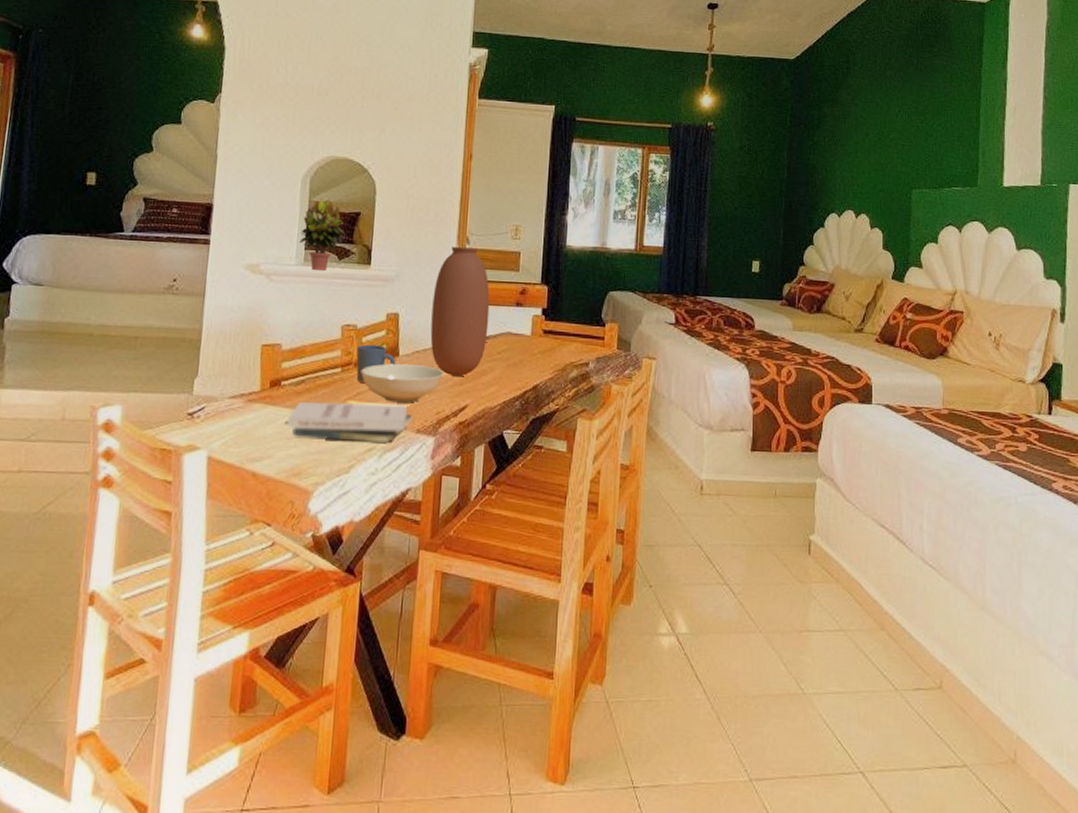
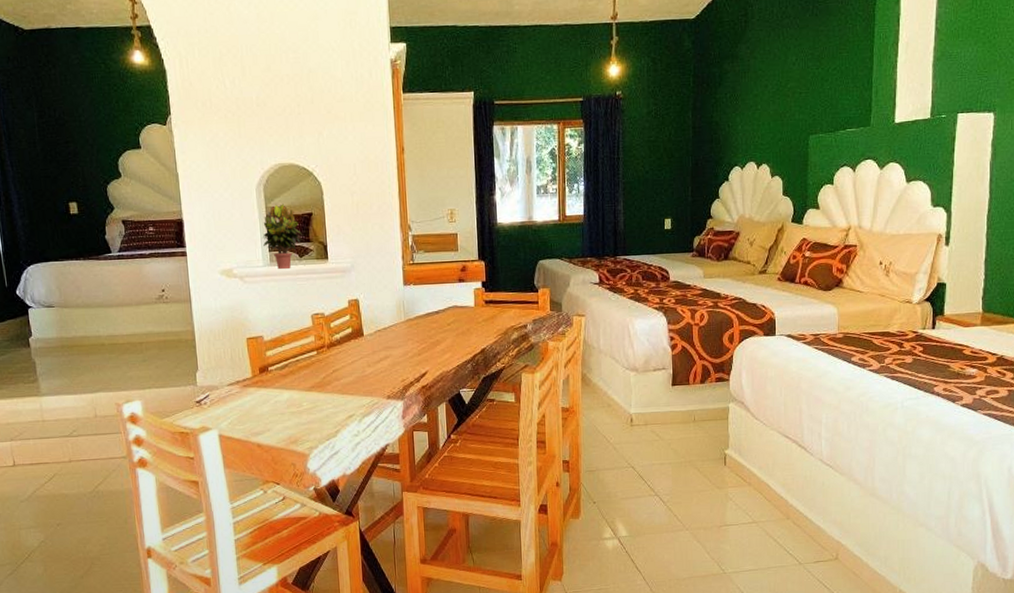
books: present [287,401,413,444] -> none [279,376,383,412]
mug: present [356,344,396,384] -> none [327,328,362,362]
bowl: present [361,364,445,403] -> none [333,342,405,376]
vase: present [430,247,490,377] -> none [385,234,437,349]

